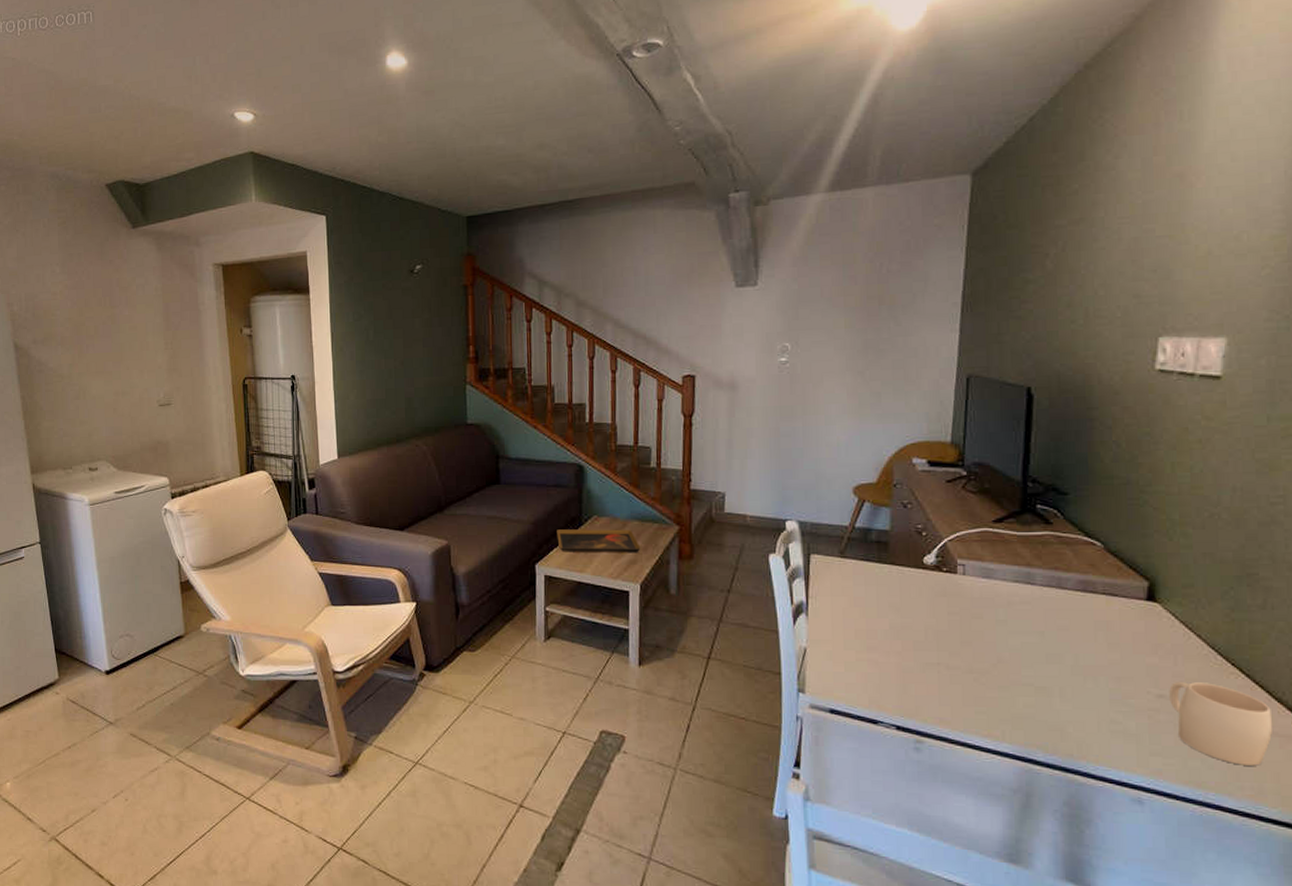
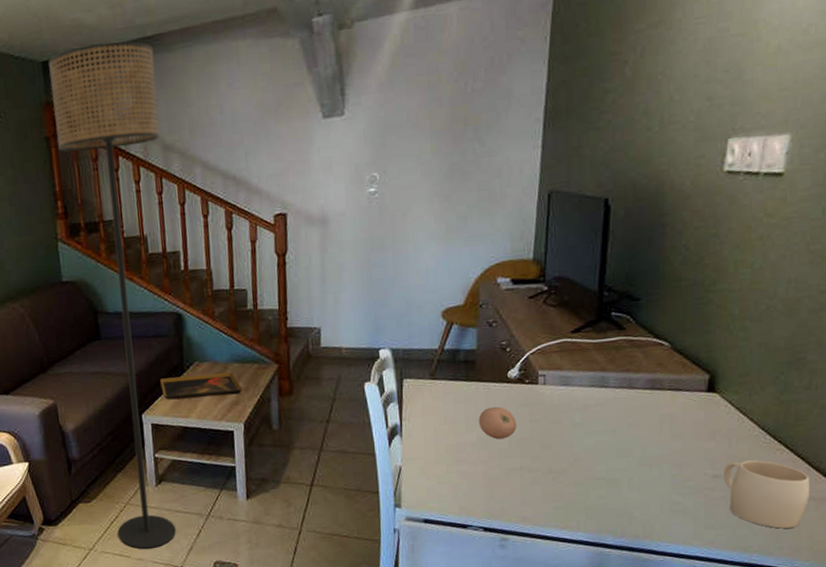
floor lamp: none [473,202,574,708] -> present [48,41,176,549]
fruit: none [891,593,934,630] -> present [478,406,517,440]

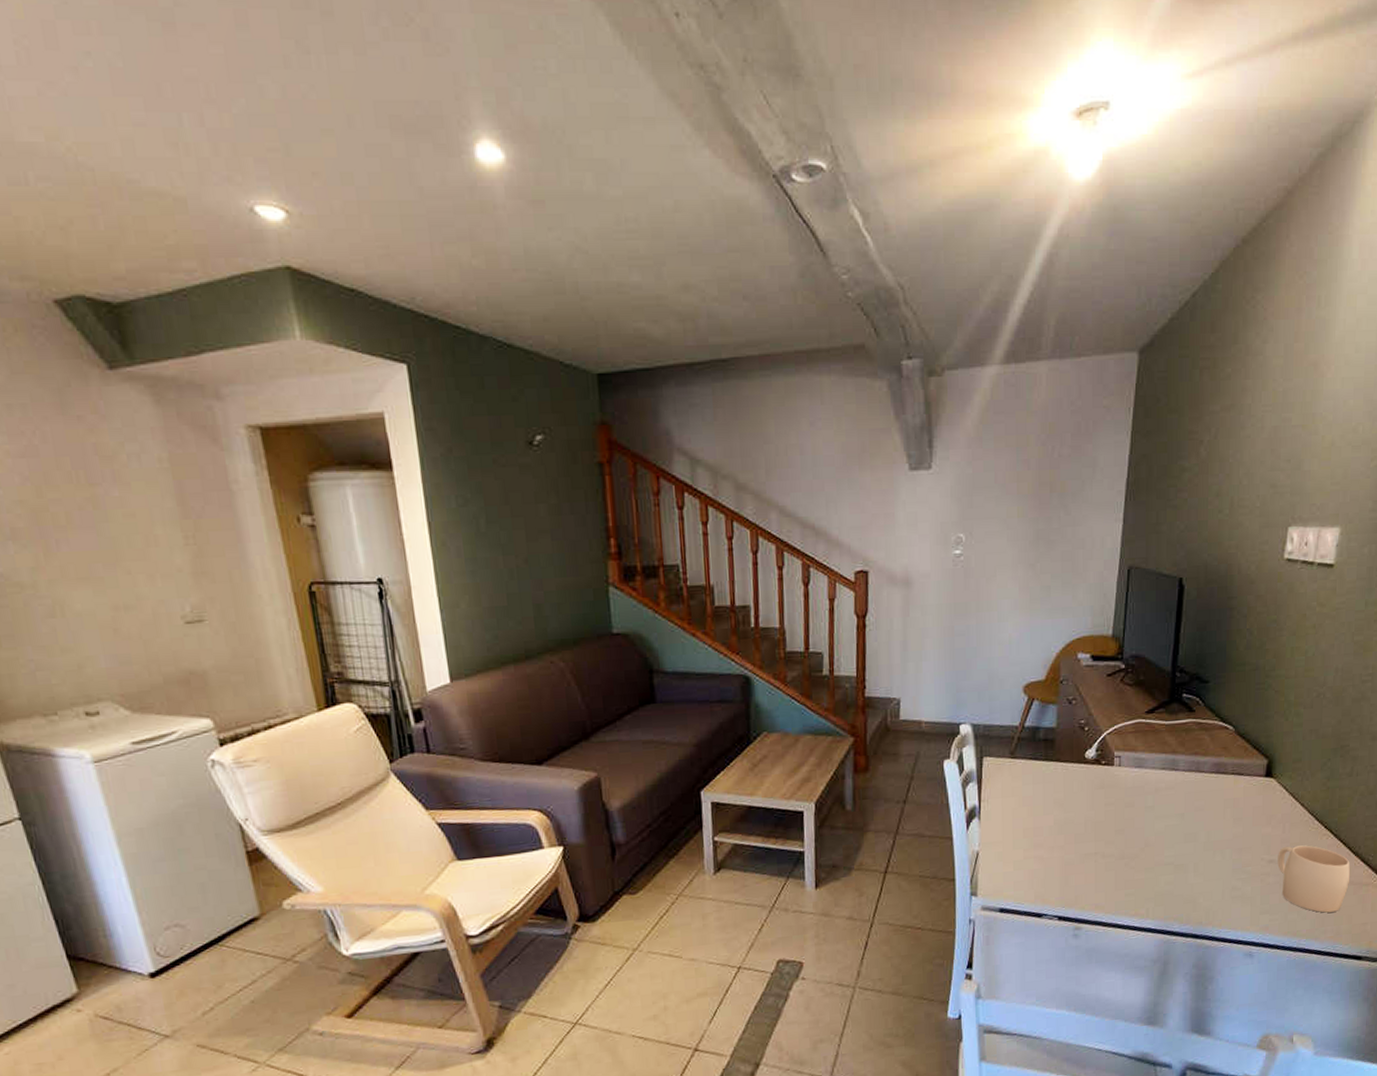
floor lamp: present [48,41,176,549] -> none [605,360,735,948]
decorative tray: present [160,371,243,400] -> none [723,744,815,775]
fruit: present [478,406,517,440] -> none [1056,788,1093,823]

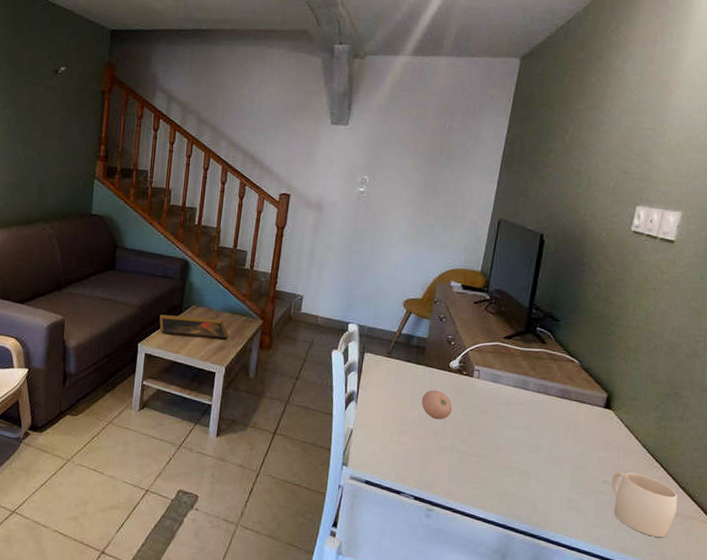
decorative tray: none [723,744,815,775] -> present [159,314,229,340]
fruit: none [1056,788,1093,823] -> present [421,390,453,420]

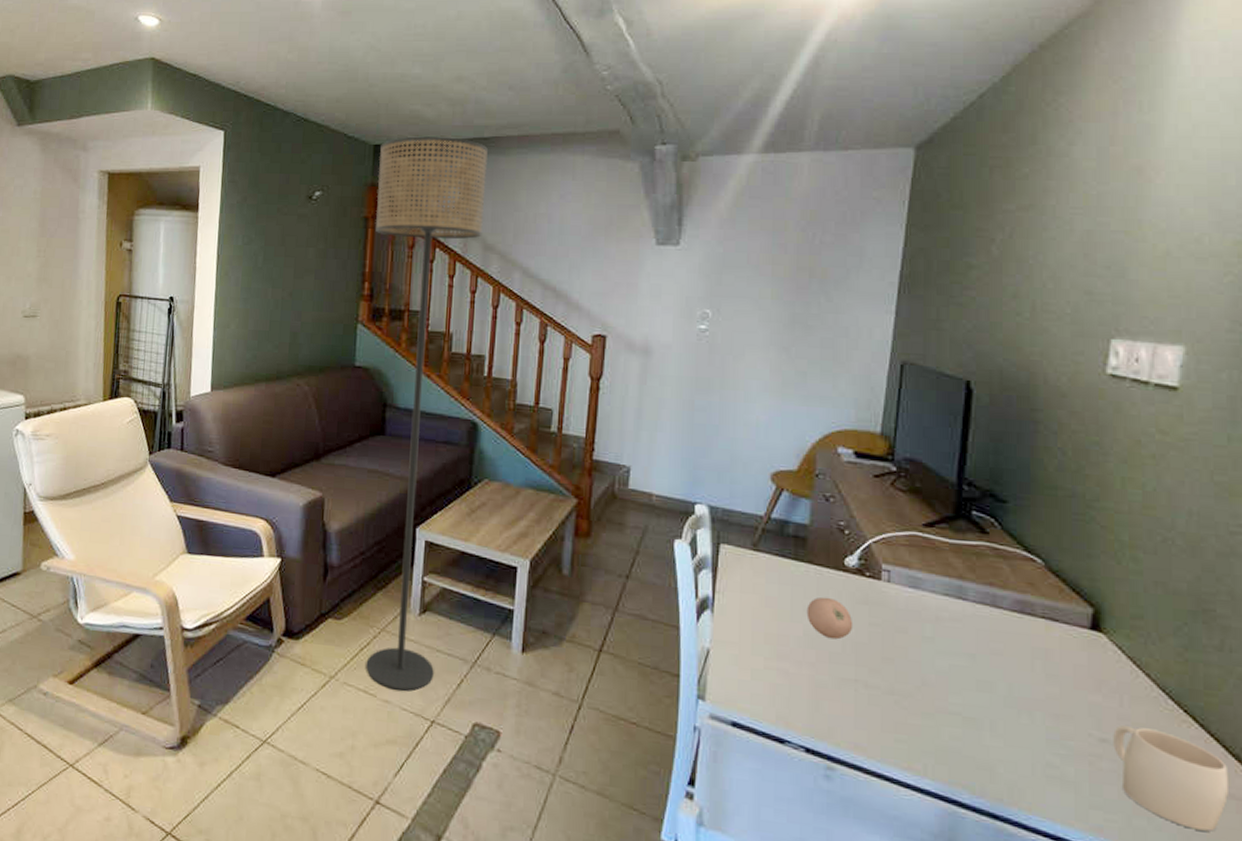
floor lamp: none [96,24,204,469] -> present [366,136,488,691]
decorative tray: present [159,314,229,340] -> none [442,491,534,524]

